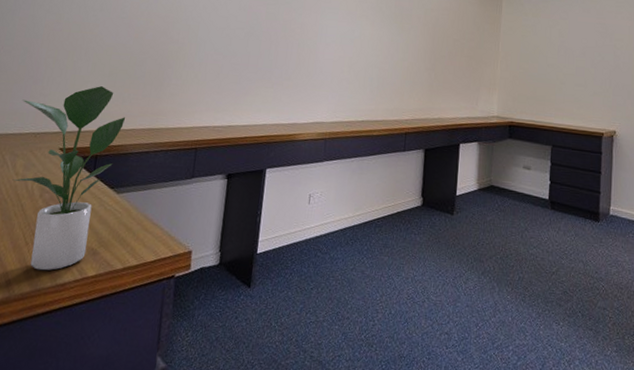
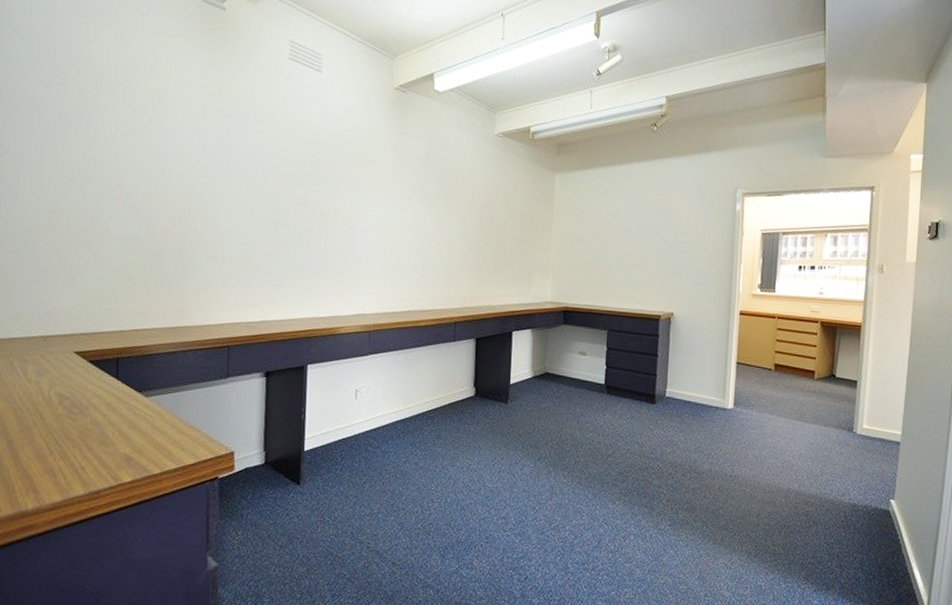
potted plant: present [12,86,125,271] -> none [23,283,145,480]

